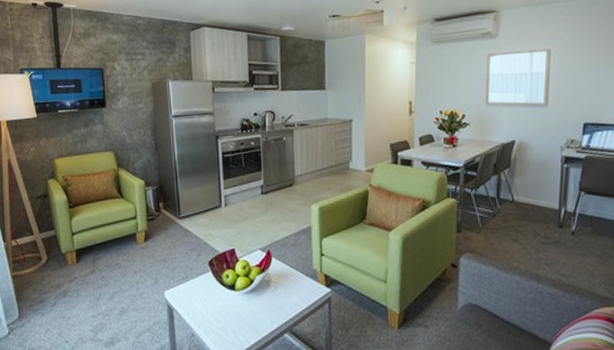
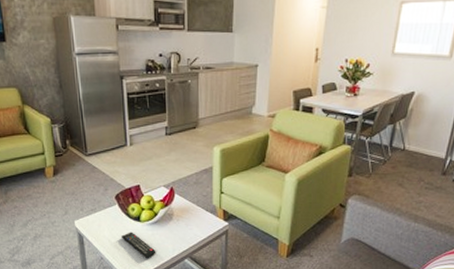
remote control: none [214,302,253,333] -> present [121,232,156,258]

